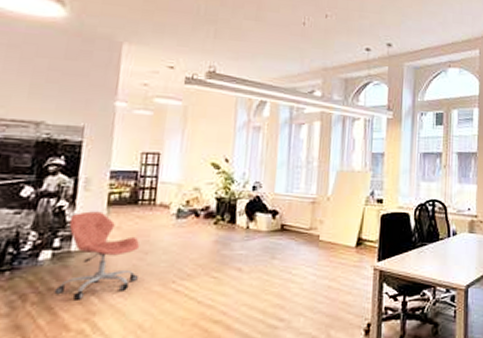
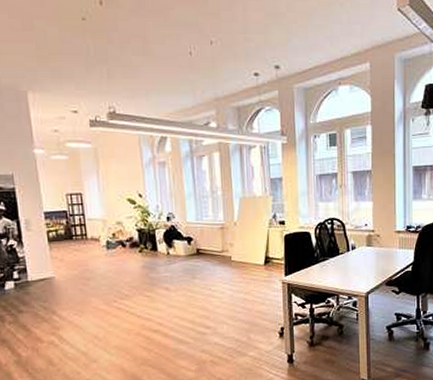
office chair: present [54,211,140,300] -> none [21,247,86,319]

